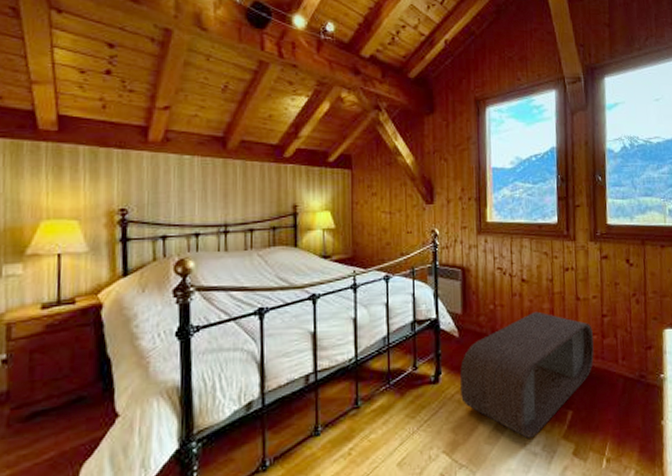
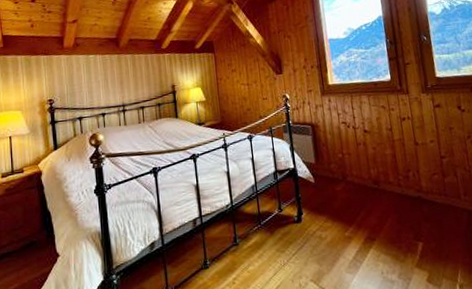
coffee table: present [460,311,594,439] -> none [318,157,438,268]

